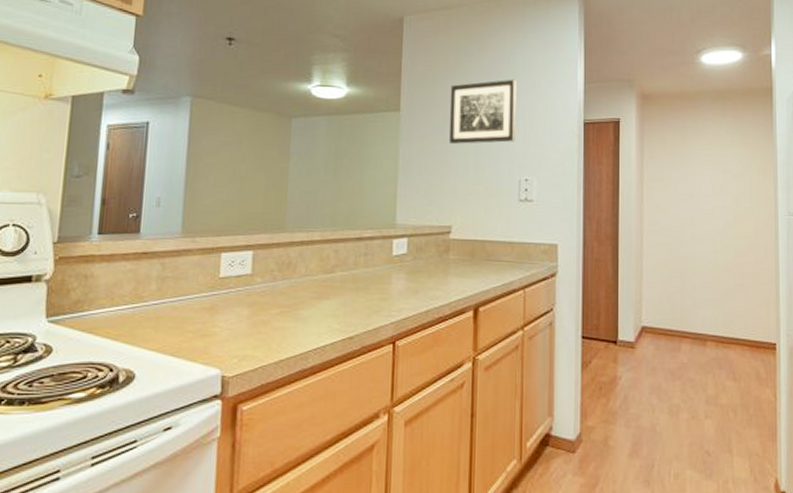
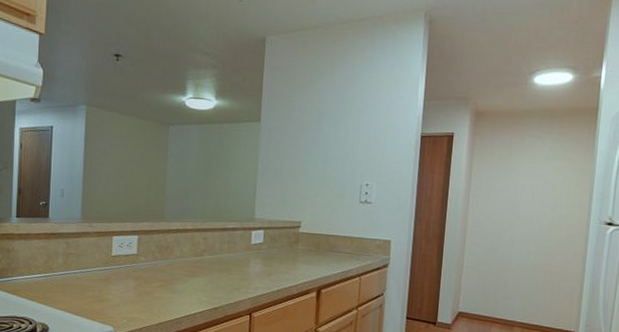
wall art: present [449,79,517,144] -> none [302,95,363,152]

